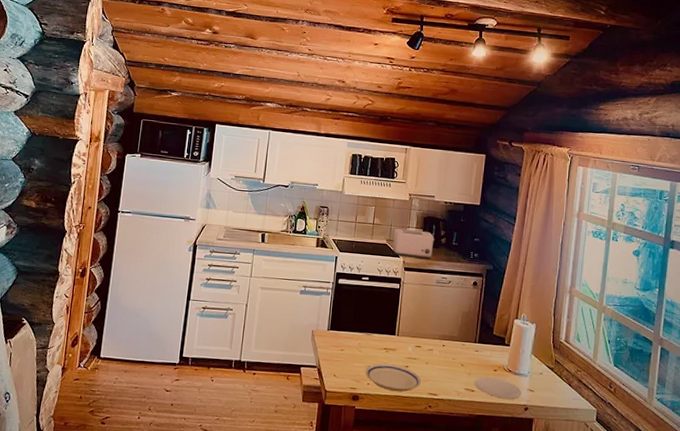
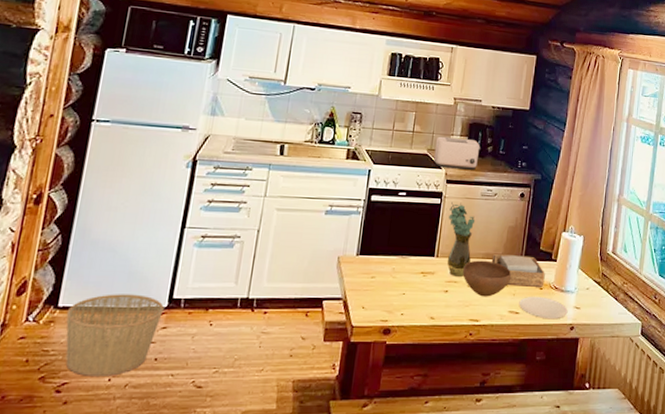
basket: none [106,350,176,415] -> present [65,294,164,376]
plate: present [365,363,422,392] -> none [399,290,462,320]
vase: none [406,287,432,355] -> present [447,202,476,277]
bowl: none [421,340,467,374] -> present [463,260,512,297]
napkin holder: none [447,335,499,369] -> present [491,253,545,287]

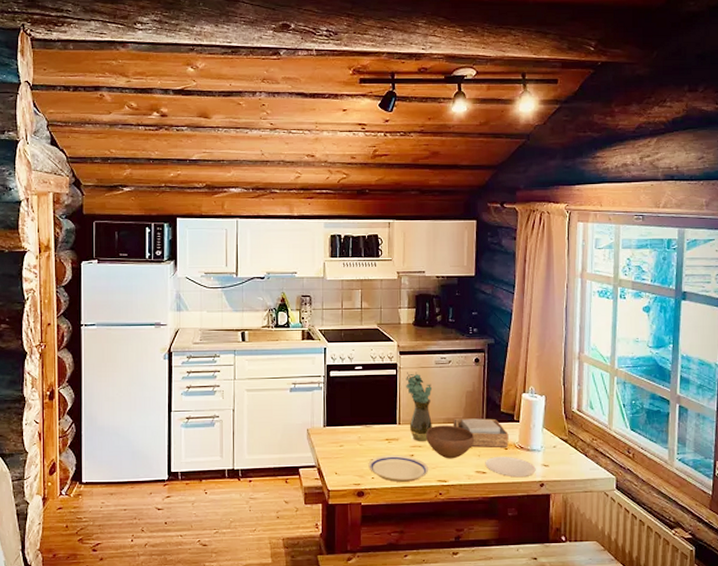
basket: present [65,294,164,376] -> none [89,470,165,538]
plate: none [399,290,462,320] -> present [368,455,429,482]
toaster: present [433,136,480,170] -> none [384,310,429,340]

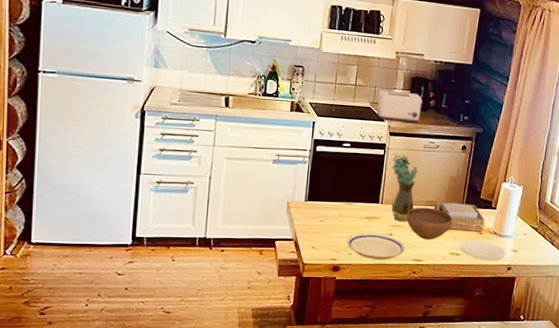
toaster: none [384,310,429,340] -> present [376,90,423,123]

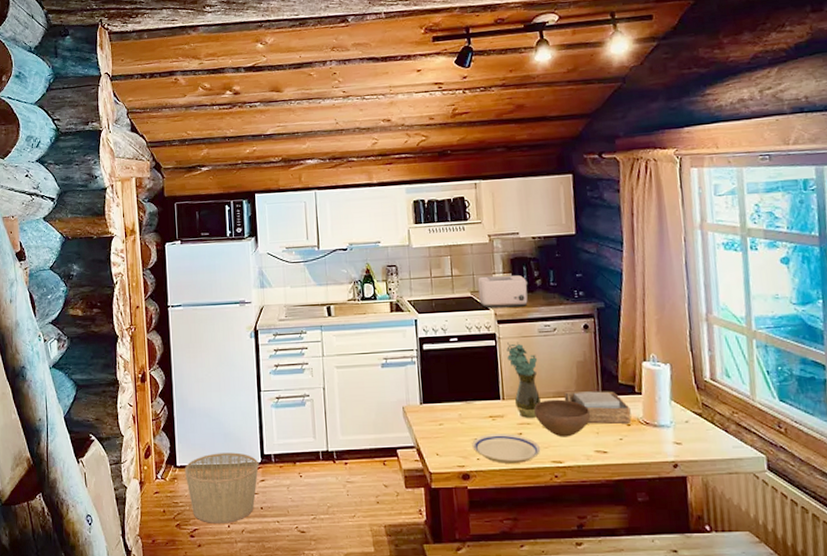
basket: none [40,232,128,302] -> present [184,452,259,523]
plate: present [459,240,506,261] -> none [605,433,667,458]

